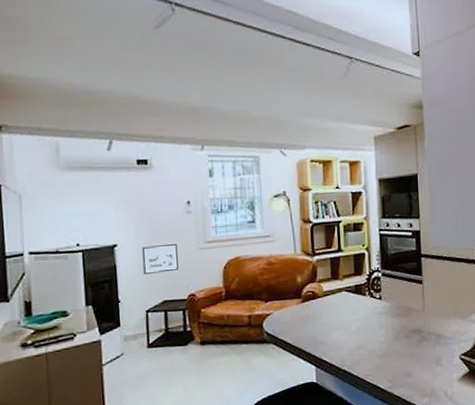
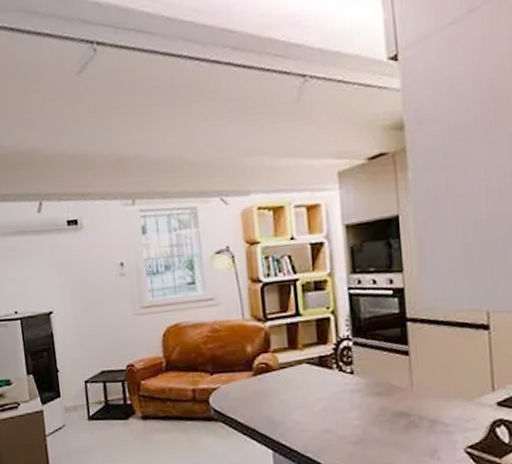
picture frame: present [141,243,179,275] -> none [77,309,115,344]

